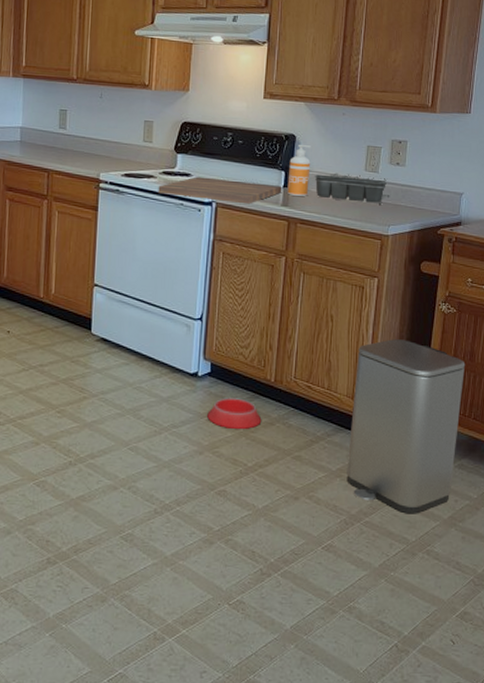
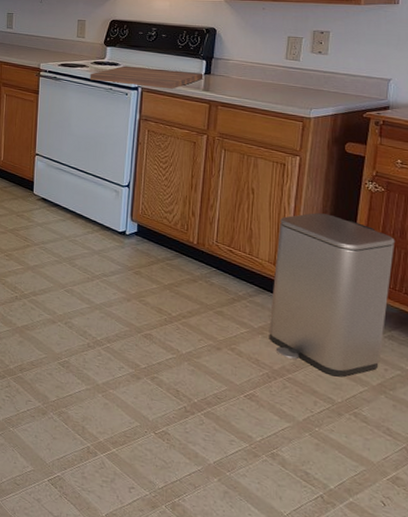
pet bowl: present [207,398,262,430] -> none [134,254,185,284]
soap dispenser: present [287,144,311,196] -> none [208,36,231,82]
dish rack: present [314,173,390,205] -> none [235,61,312,90]

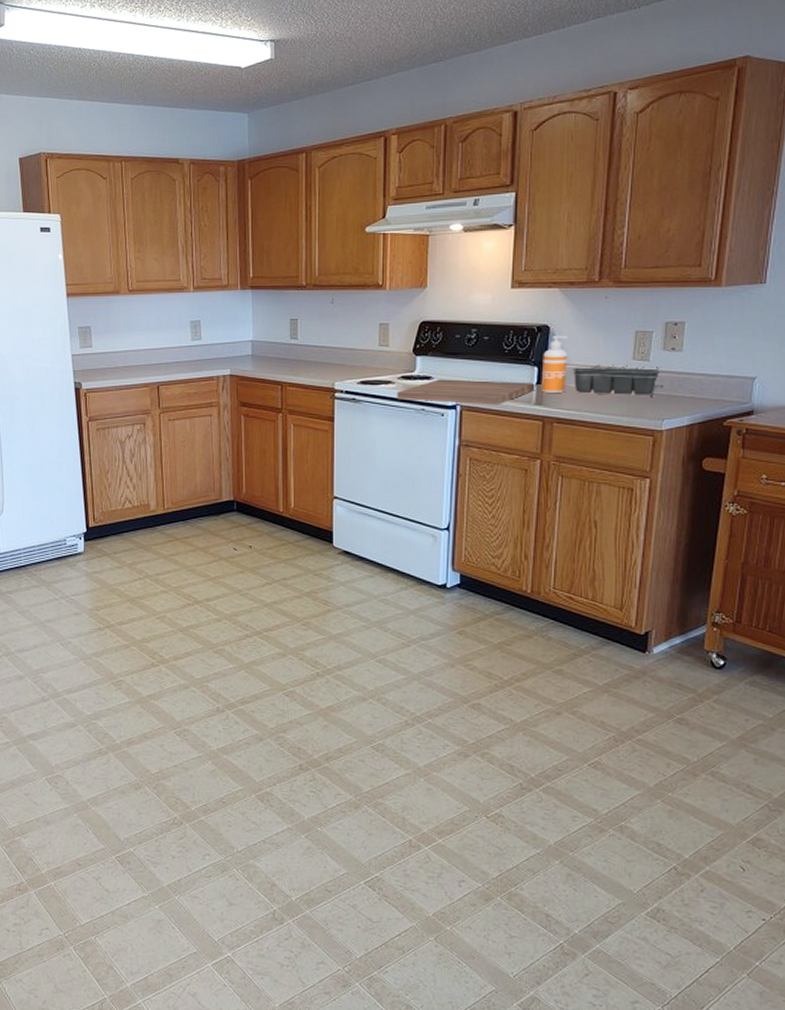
soap dispenser: none [208,36,231,82] -> present [541,335,568,393]
dish rack: none [235,61,312,90] -> present [572,364,664,397]
pedal bin: present [269,213,396,377] -> none [615,545,759,733]

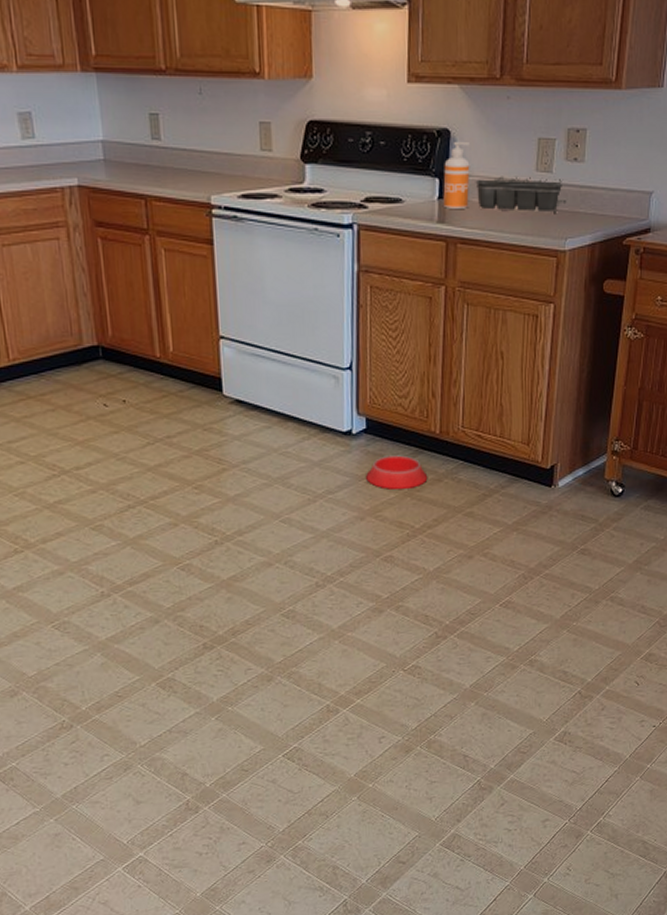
cutting board: present [397,379,535,405] -> none [285,192,437,224]
pet bowl: none [458,610,518,643] -> present [366,455,428,490]

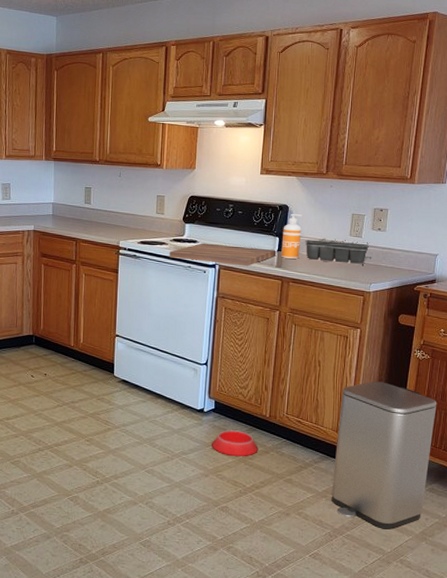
cutting board: none [285,192,437,224] -> present [169,243,277,266]
pedal bin: none [524,373,654,563] -> present [331,381,437,530]

